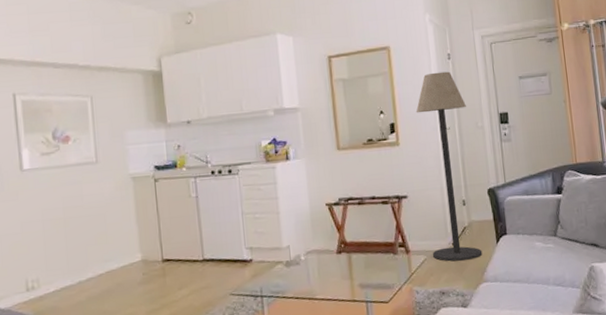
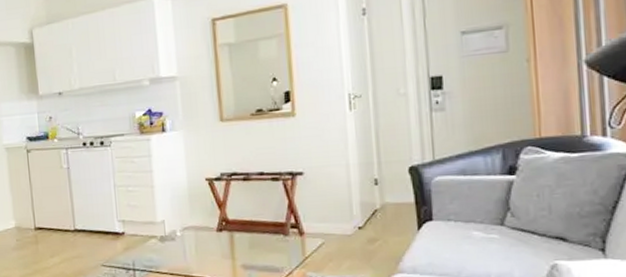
floor lamp: present [415,71,483,262] -> none [317,29,398,248]

